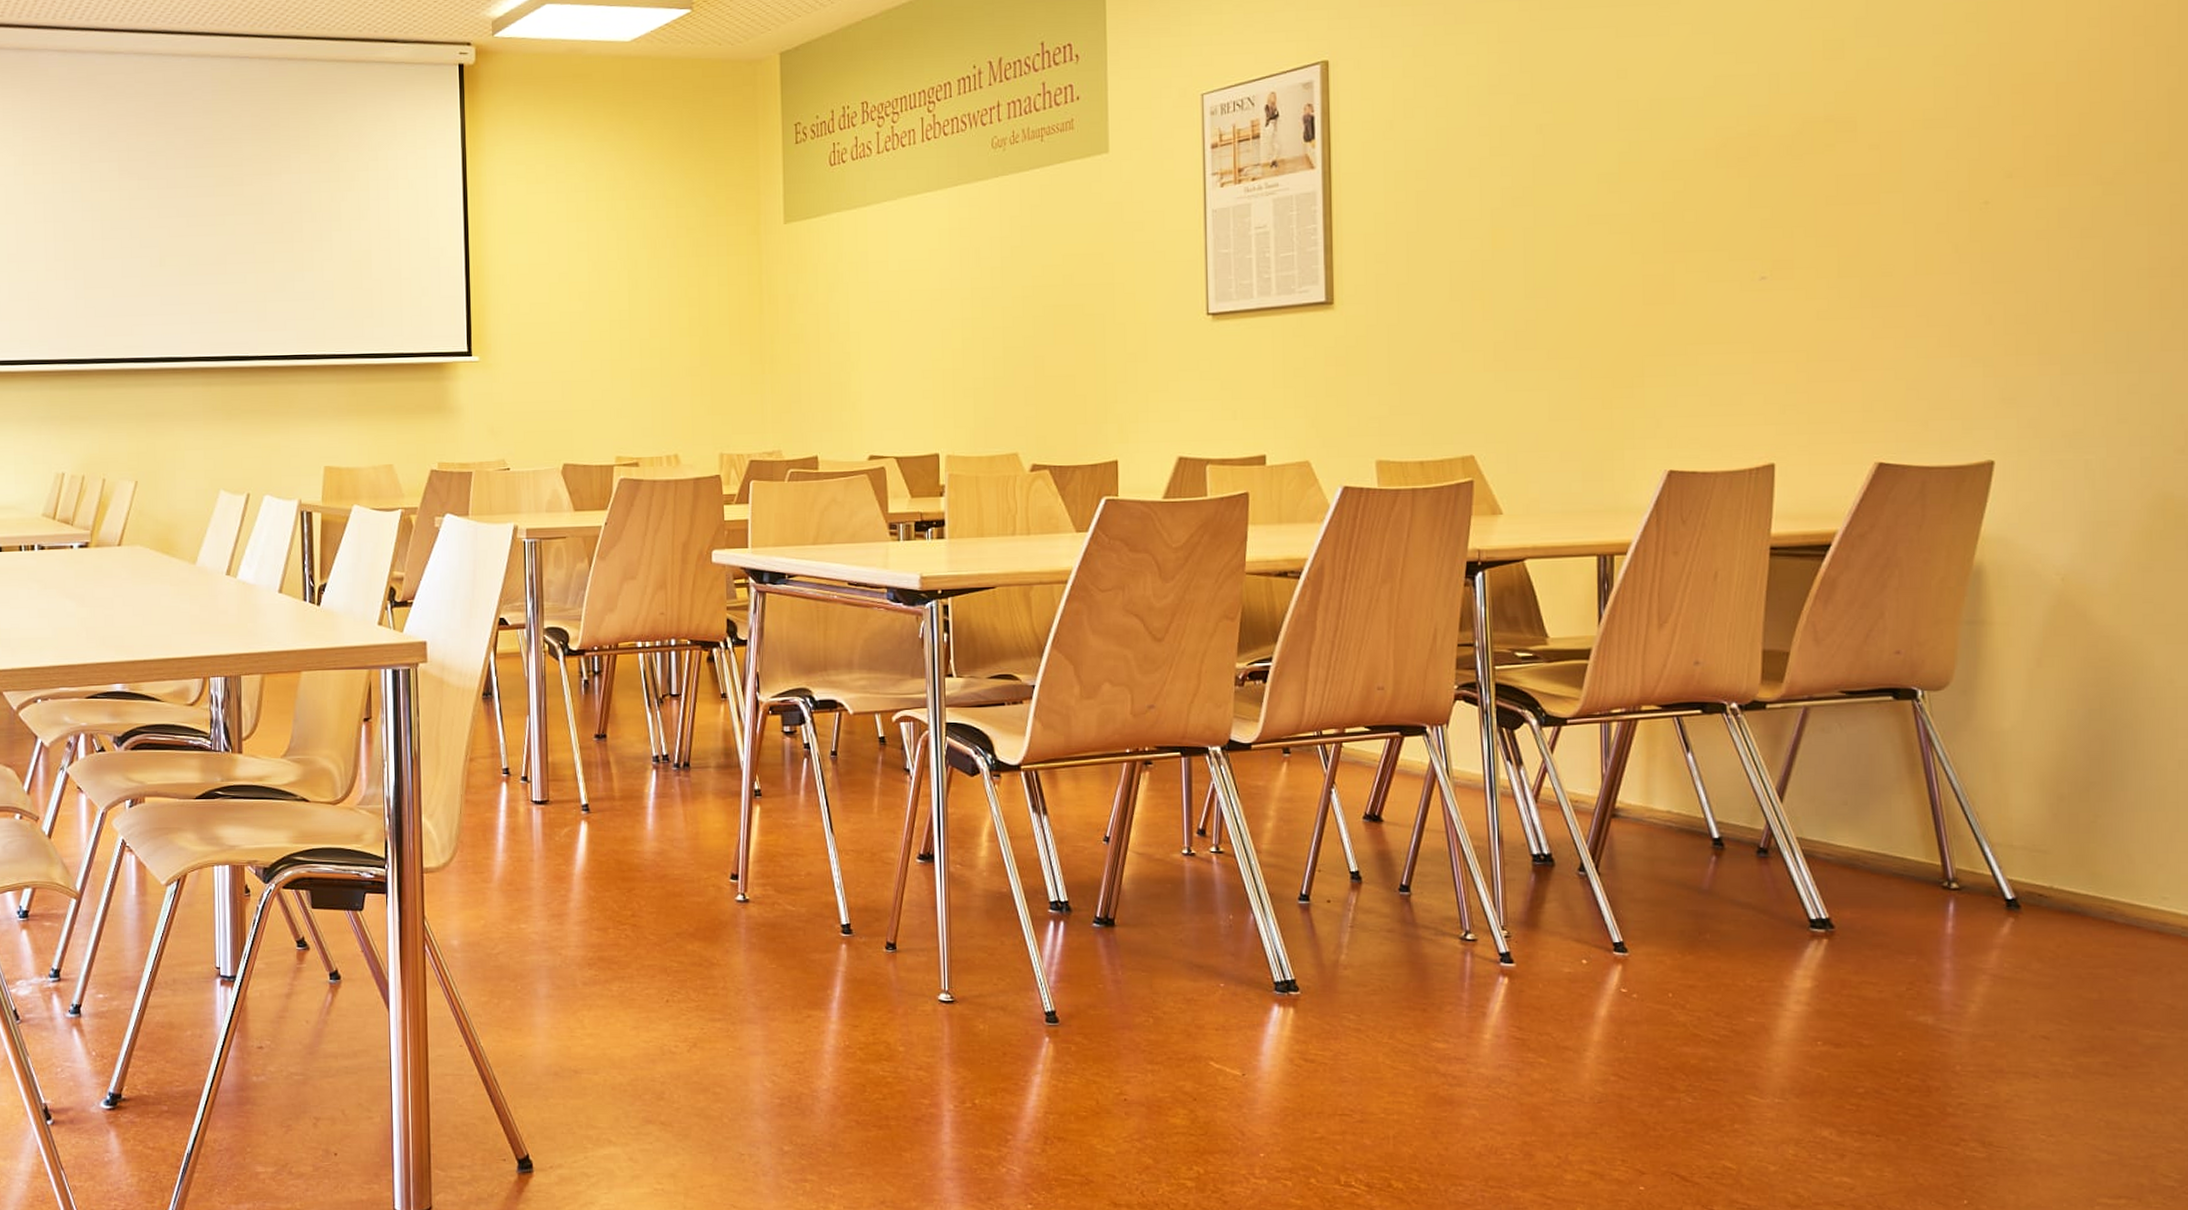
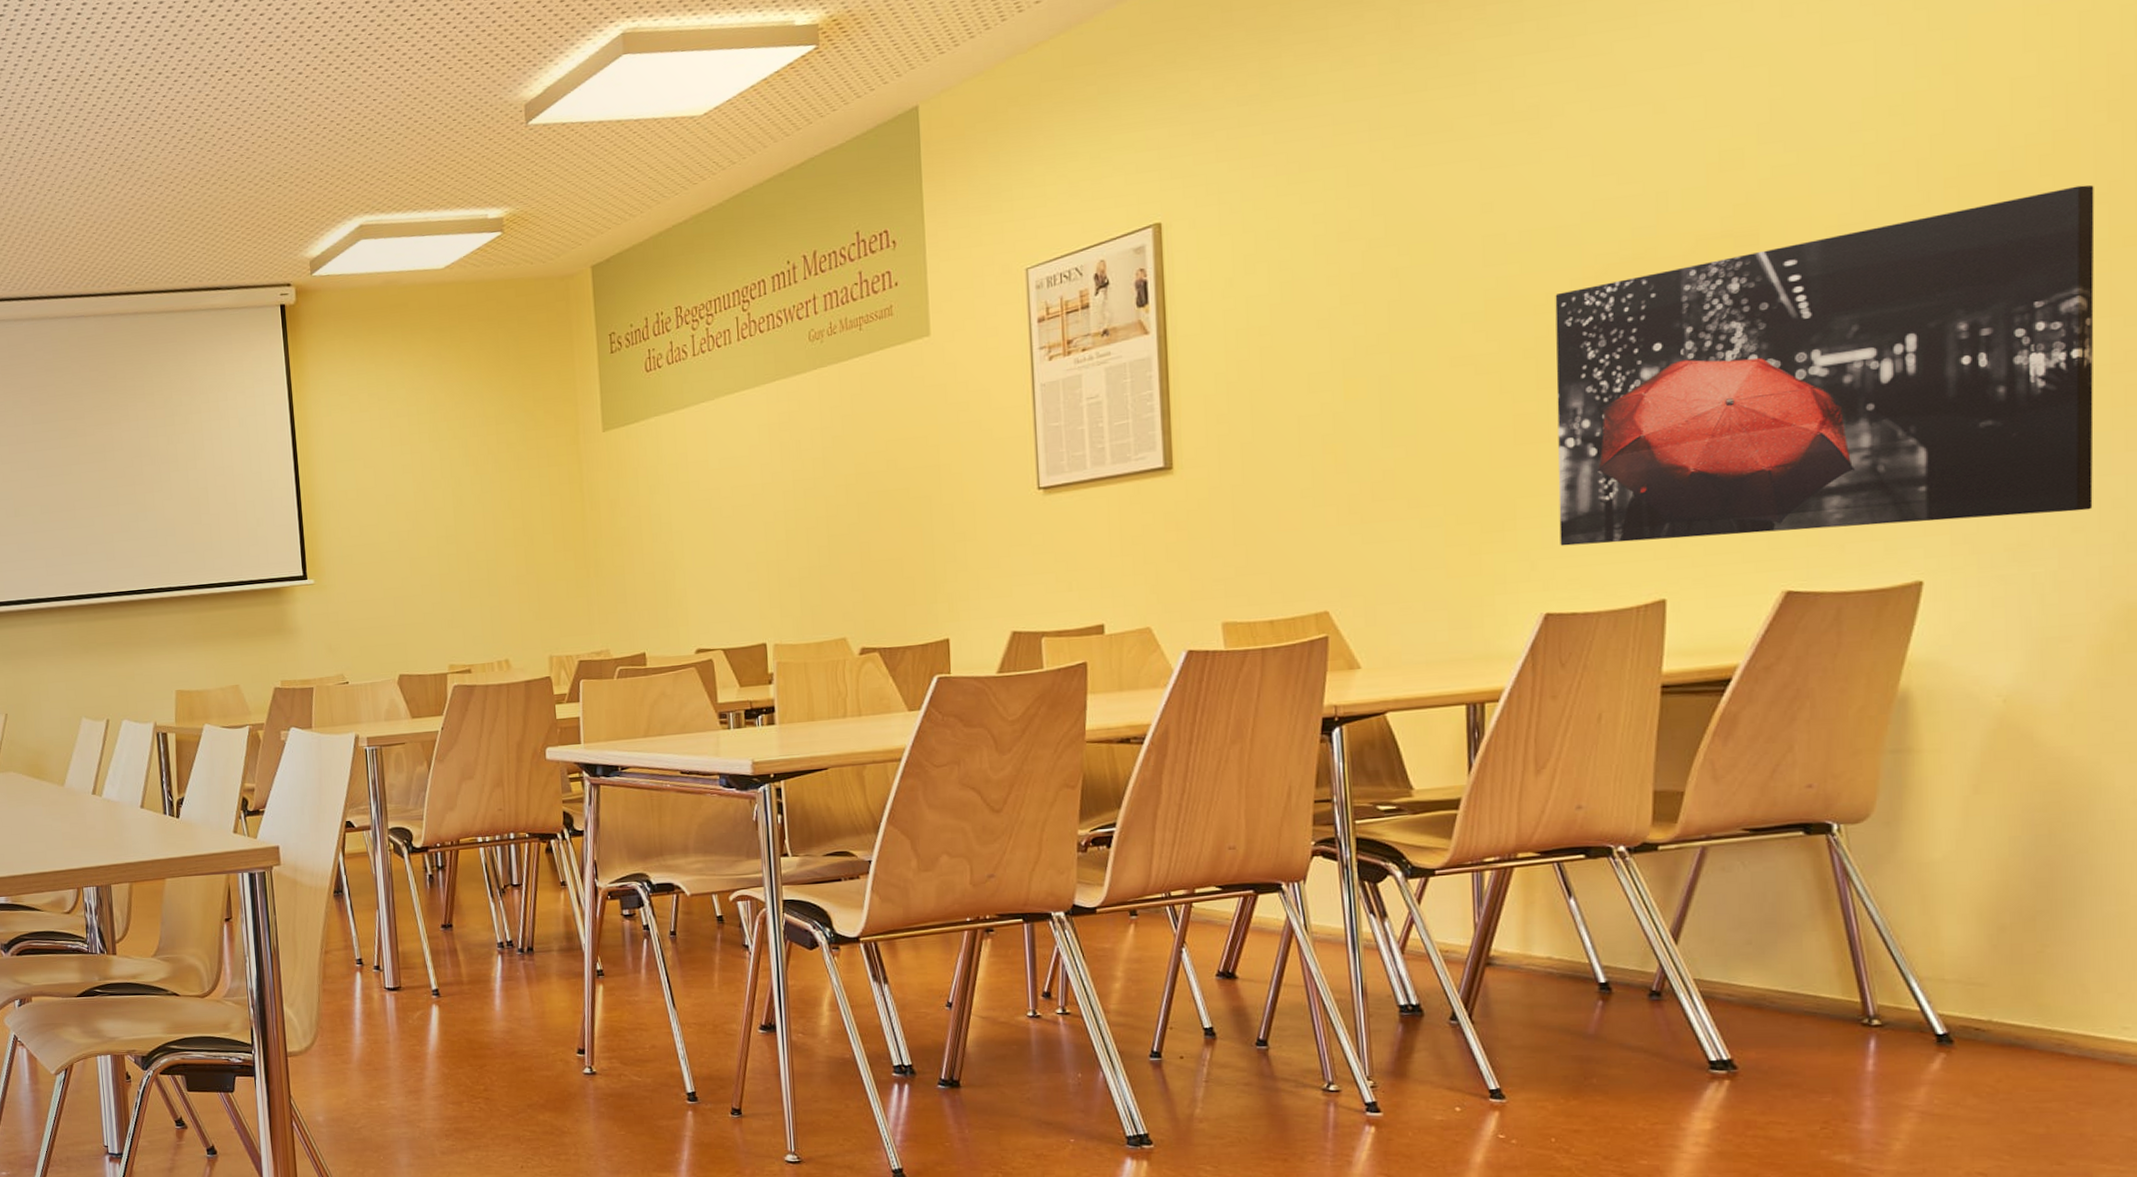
wall art: none [1680,101,2135,406] -> present [1555,184,2095,546]

